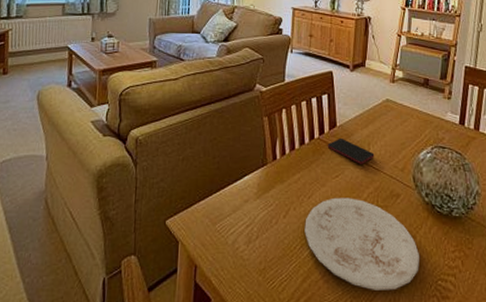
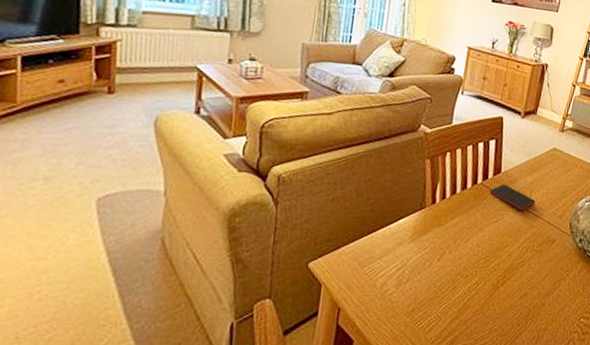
plate: present [304,197,421,290] -> none [458,242,567,328]

